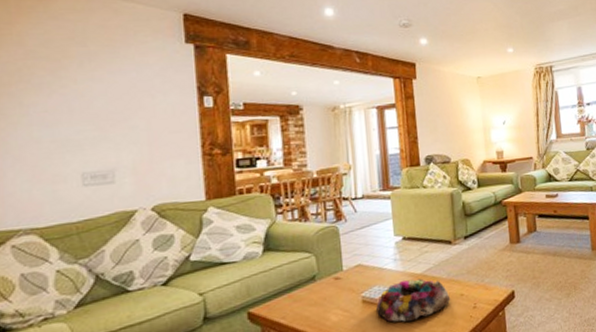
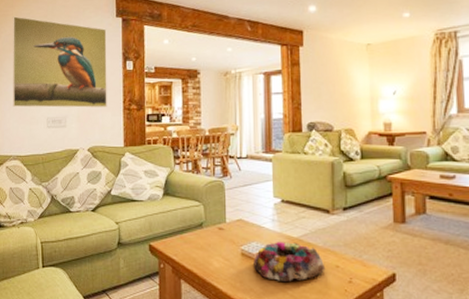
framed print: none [11,37,178,162] -> present [12,16,107,108]

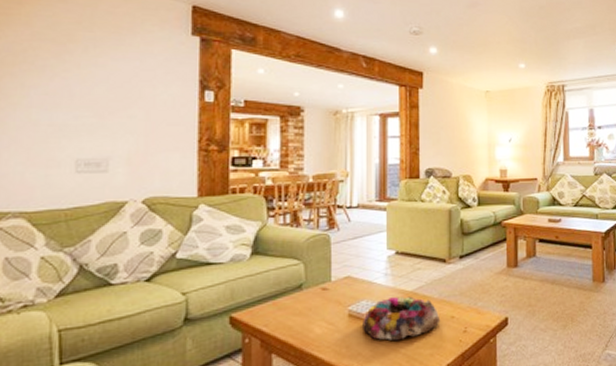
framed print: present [12,16,107,108] -> none [15,17,177,147]

